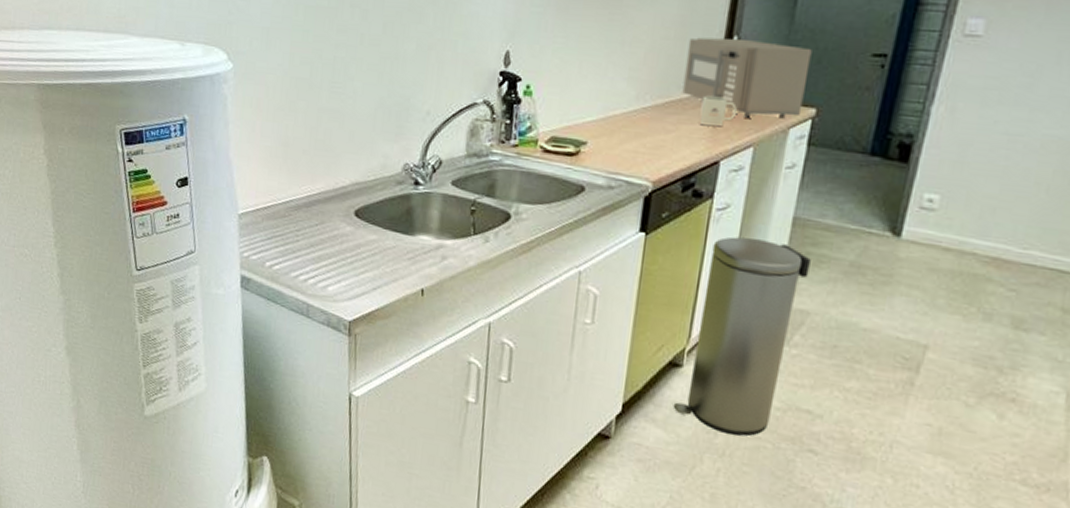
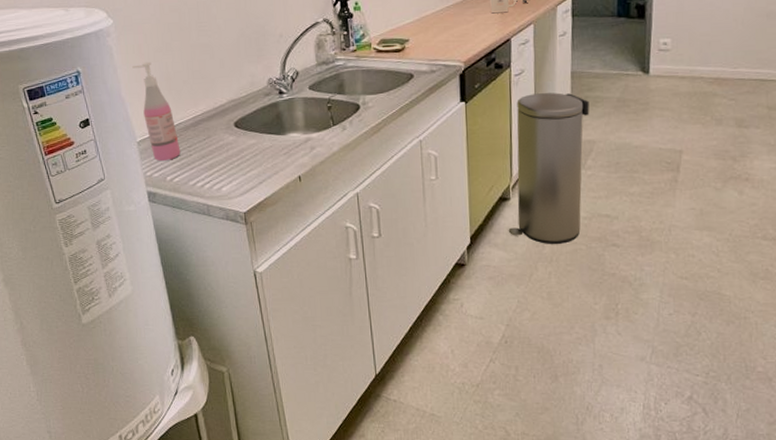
soap dispenser: none [247,120,287,243] -> present [132,61,181,162]

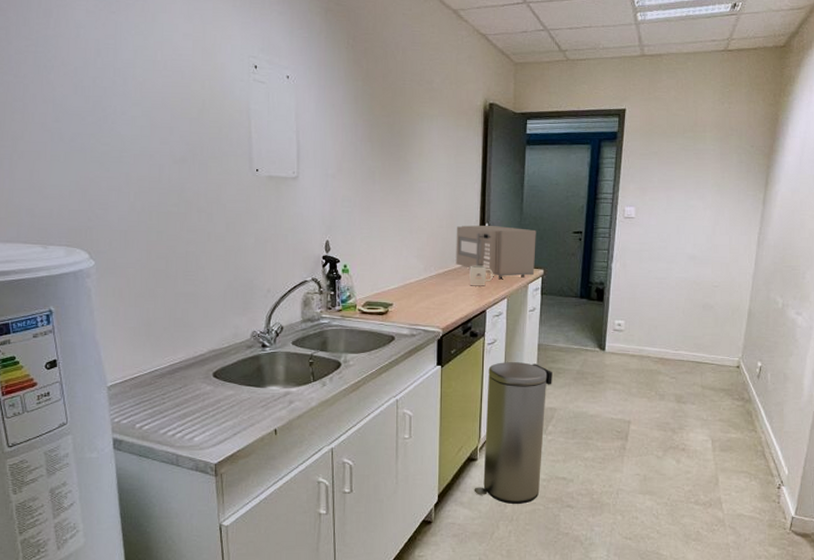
soap dispenser: present [132,61,181,162] -> none [111,306,154,408]

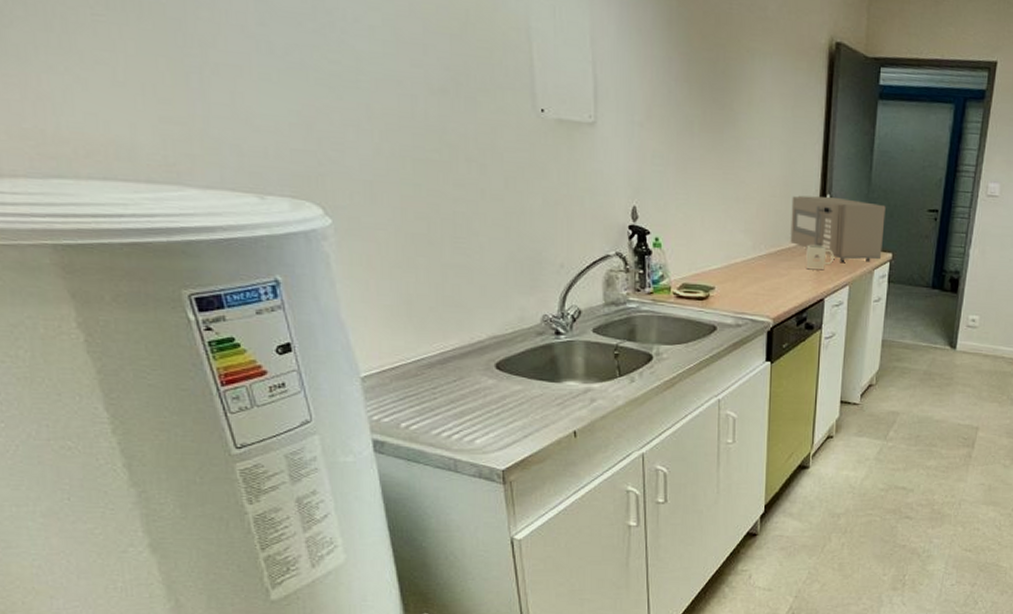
pedal bin: present [474,362,552,504] -> none [804,359,897,515]

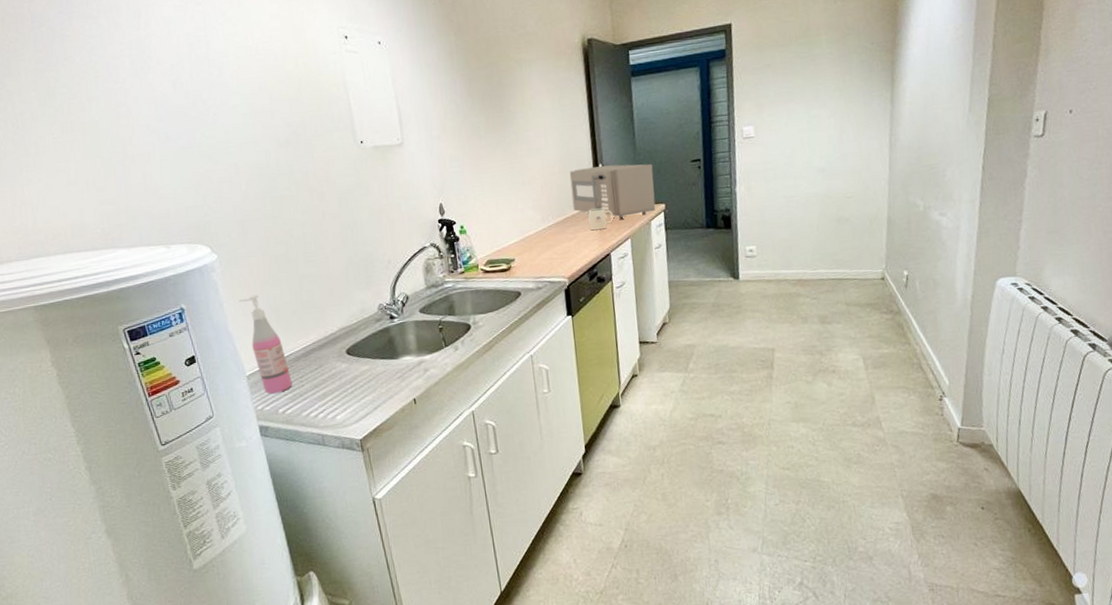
soap dispenser: none [358,278,422,404] -> present [239,294,293,395]

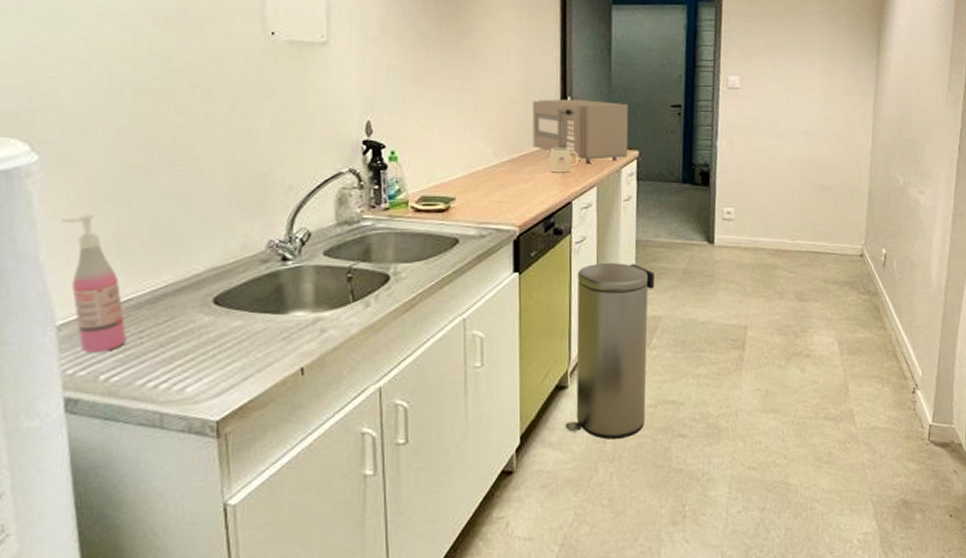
pedal bin: none [620,301,688,447] -> present [565,263,655,440]

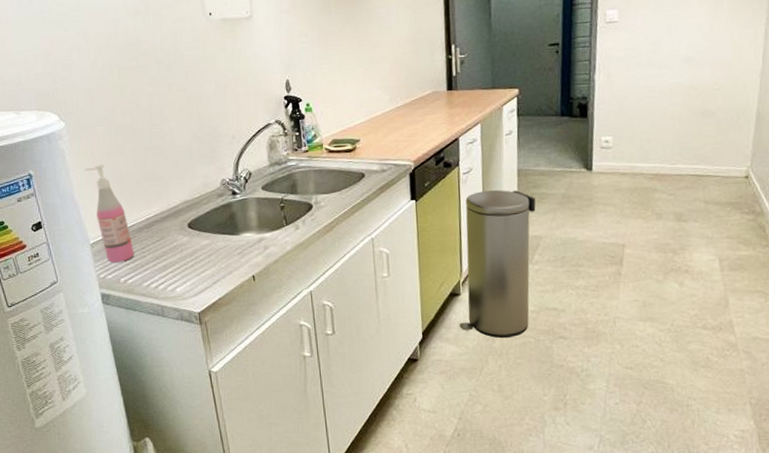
microwave: present [532,98,629,163] -> none [420,46,509,103]
mug: present [549,147,579,173] -> none [437,90,464,114]

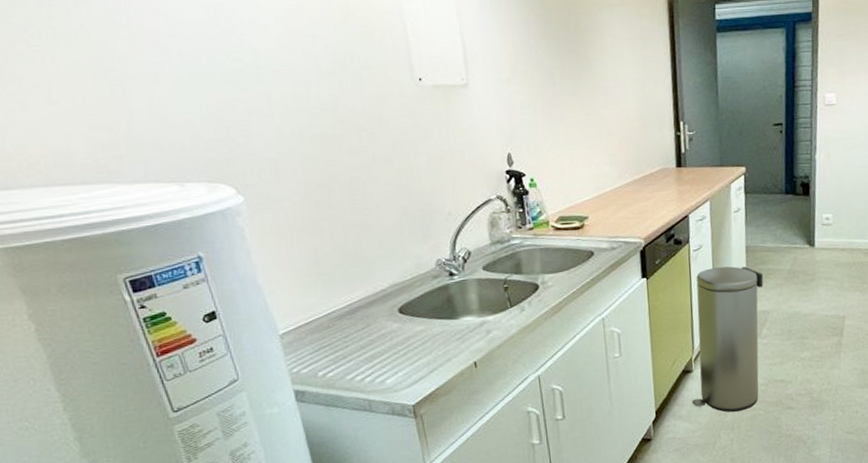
soap dispenser: present [85,164,135,264] -> none [271,244,335,356]

